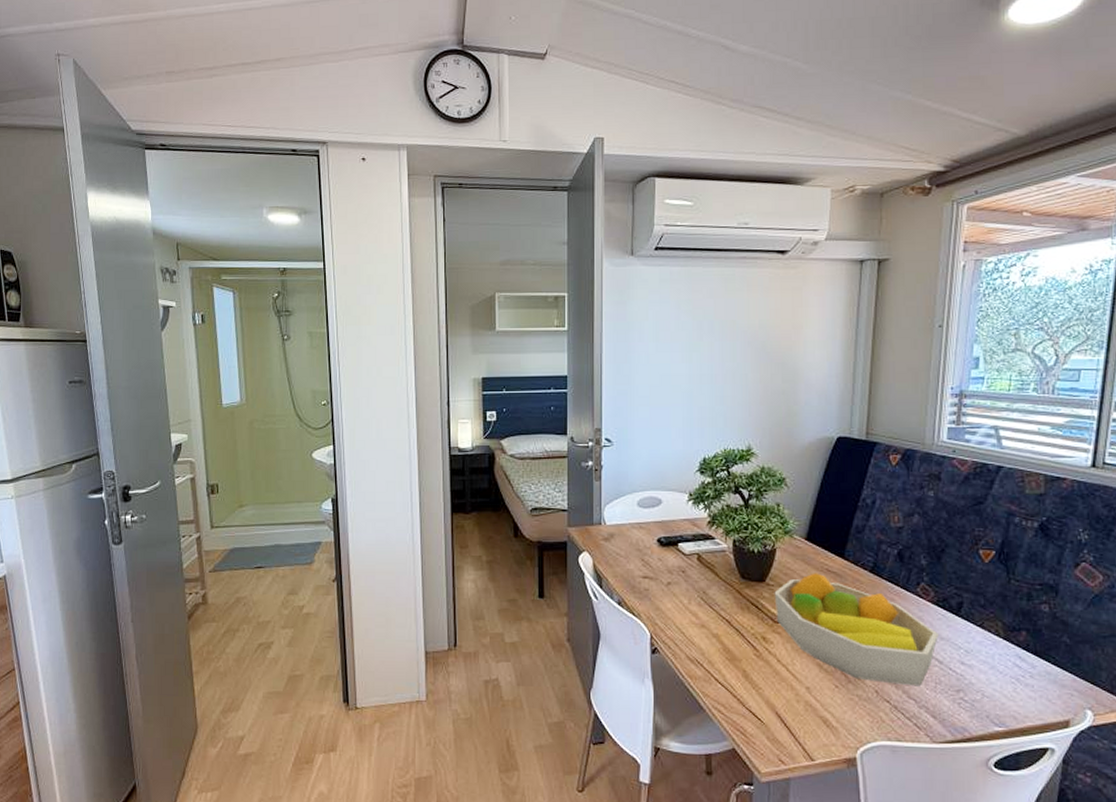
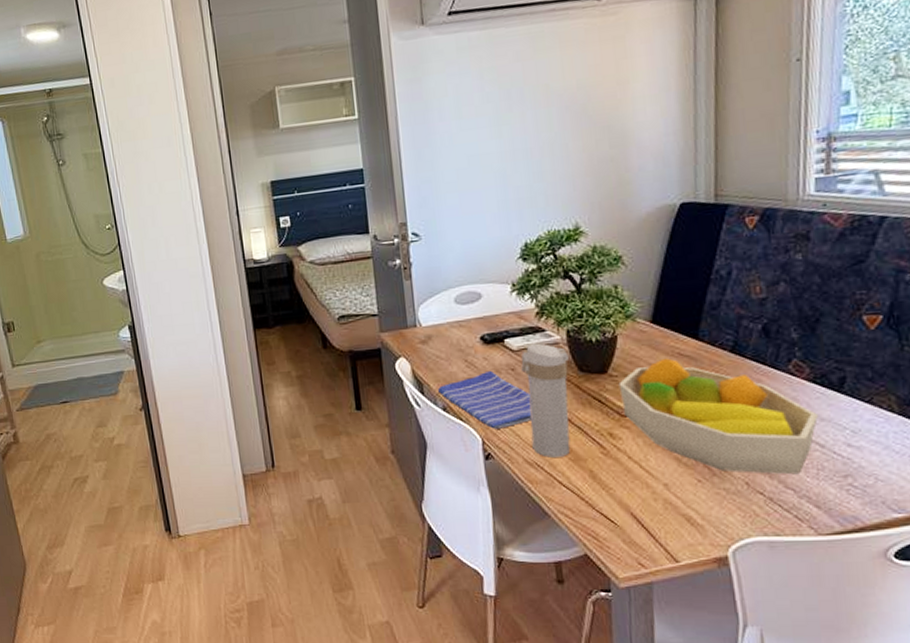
dish towel: none [615,570,697,626] -> present [438,370,533,429]
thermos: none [691,549,734,656] -> present [521,343,571,458]

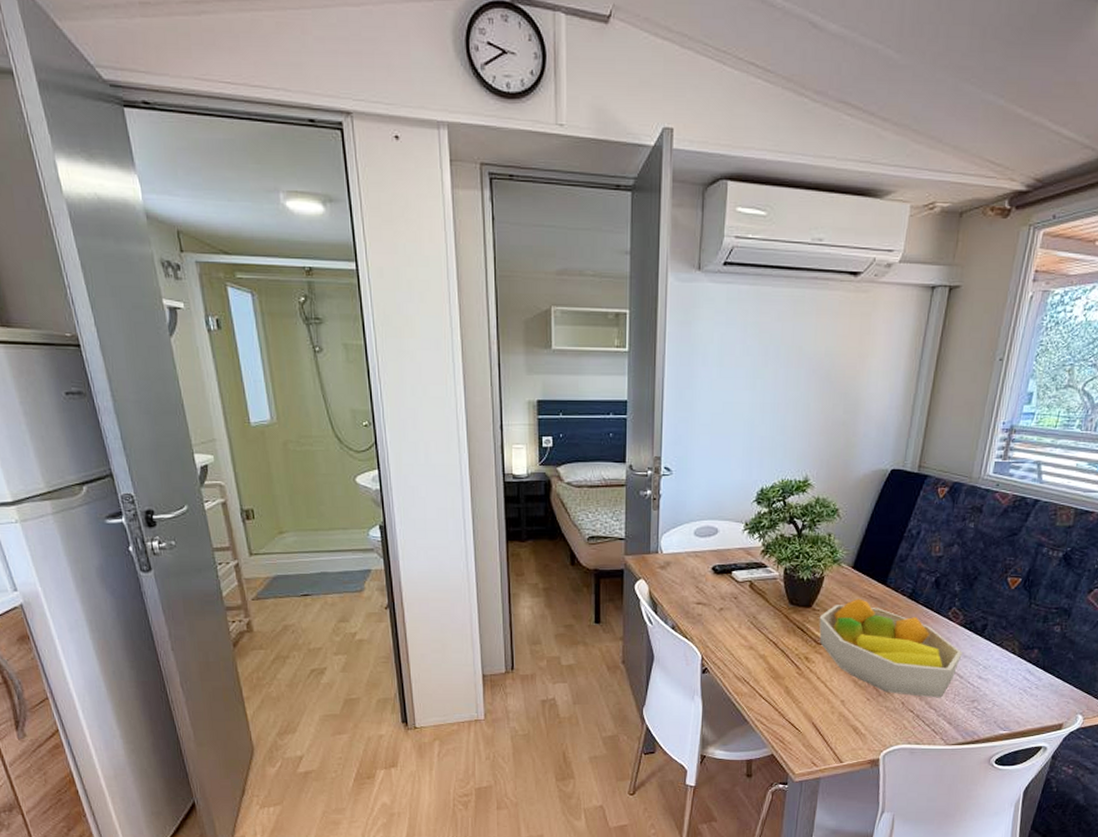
dish towel: present [438,370,533,429] -> none [670,597,747,648]
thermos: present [521,343,571,458] -> none [742,577,784,674]

